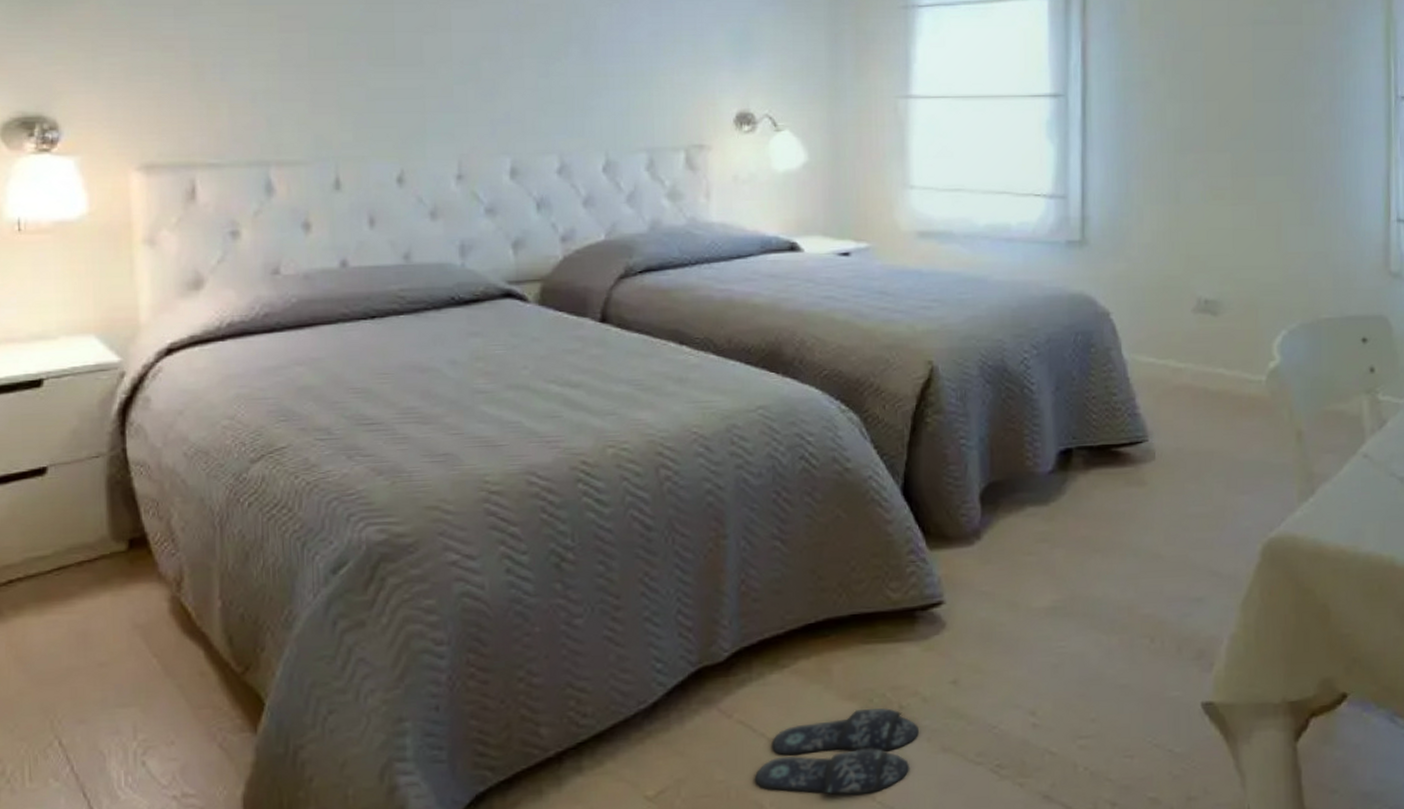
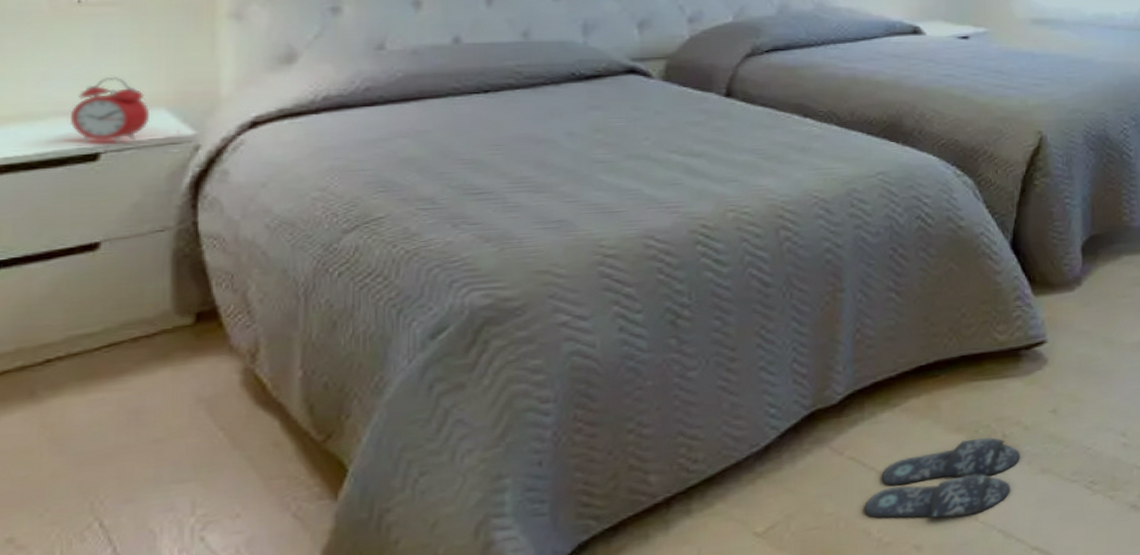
alarm clock: none [17,303,83,370] -> present [69,76,151,144]

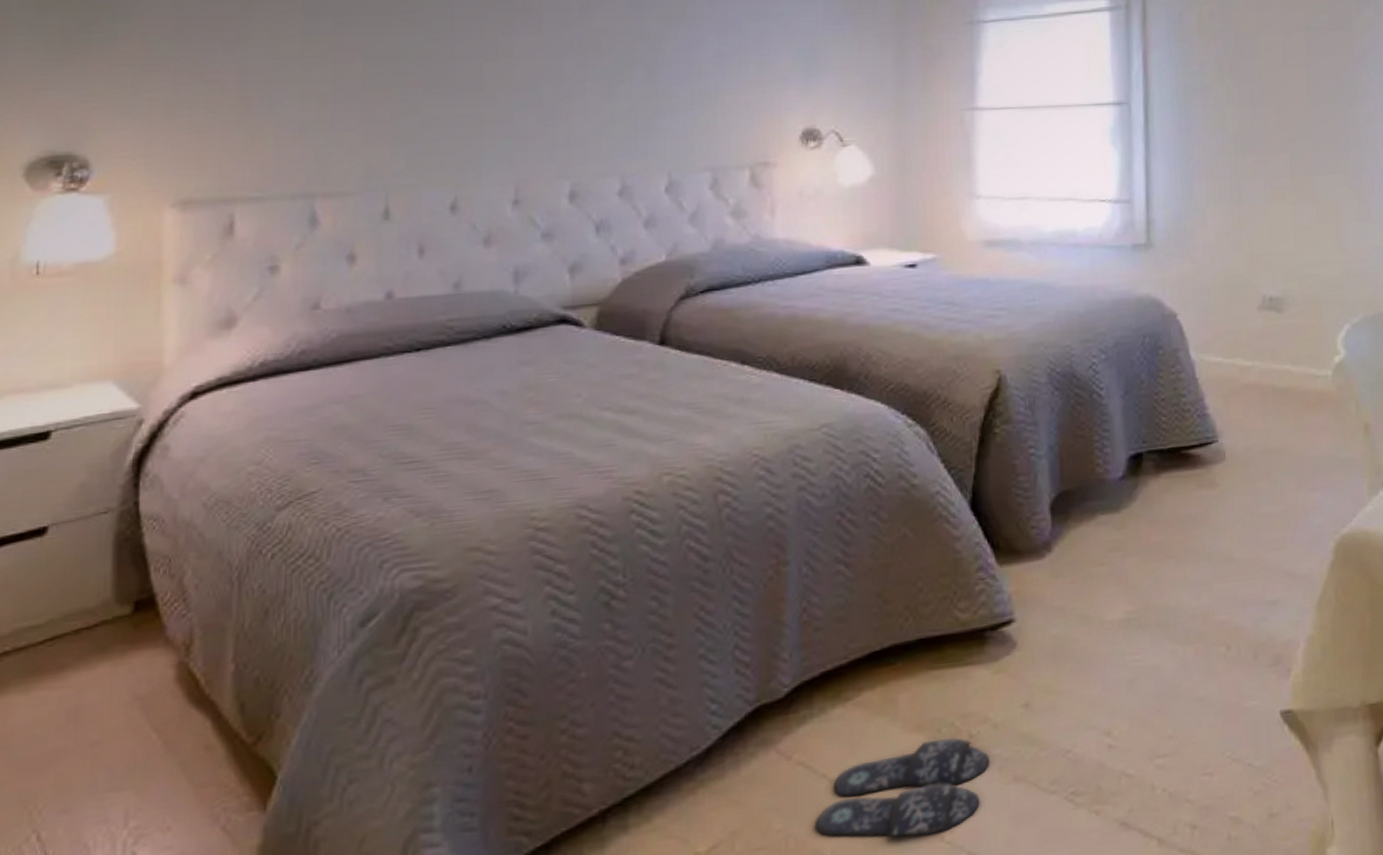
alarm clock: present [69,76,151,144] -> none [24,349,99,422]

